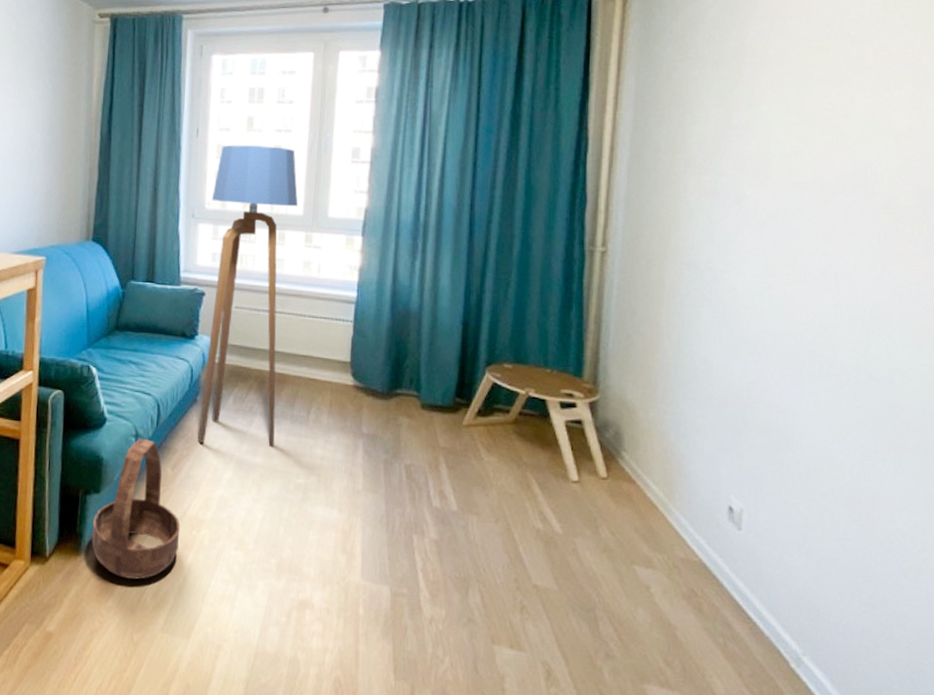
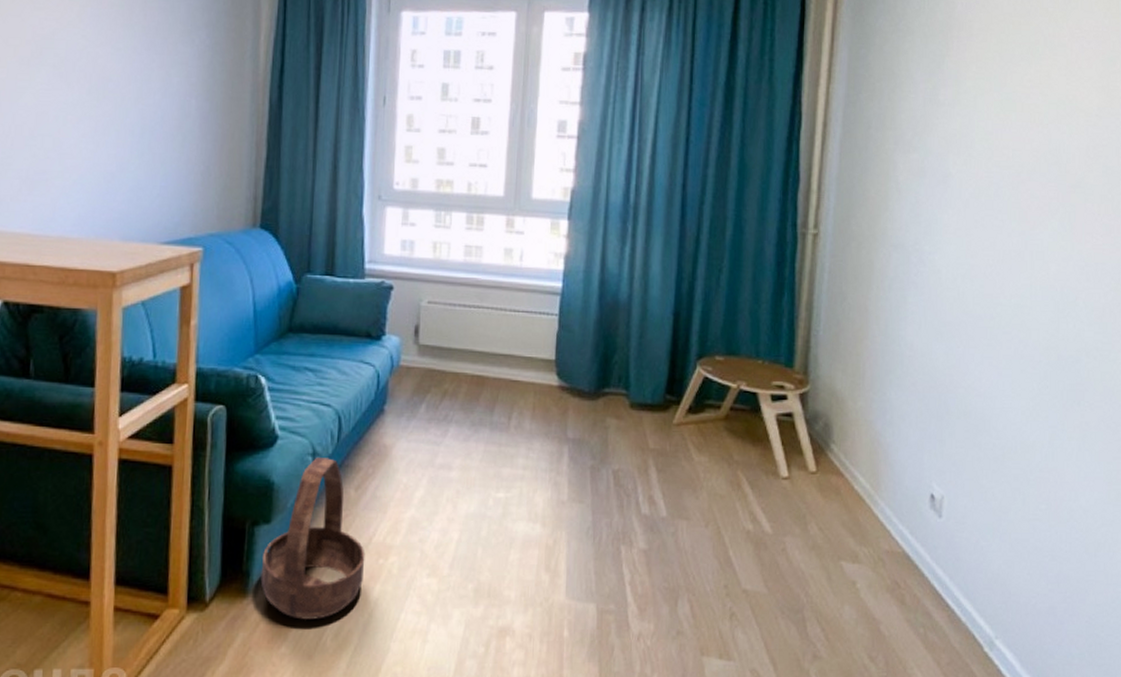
floor lamp: present [198,145,299,447] -> none [386,116,499,459]

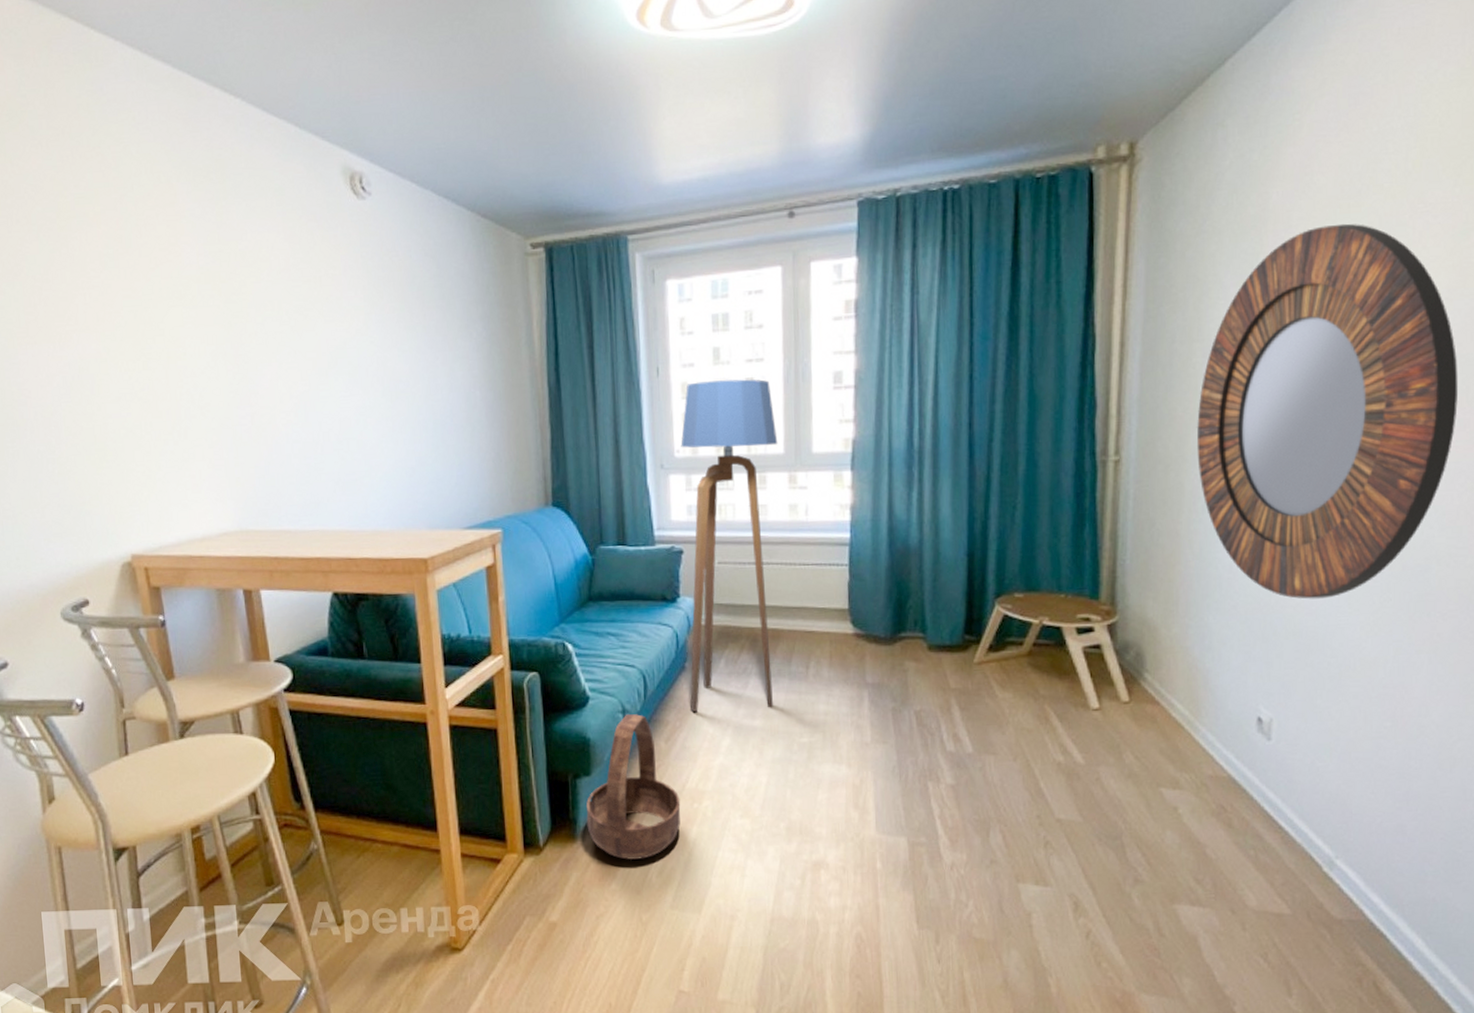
floor lamp: none [386,116,499,459] -> present [680,379,778,712]
home mirror: none [886,38,1106,382] -> present [1196,223,1459,599]

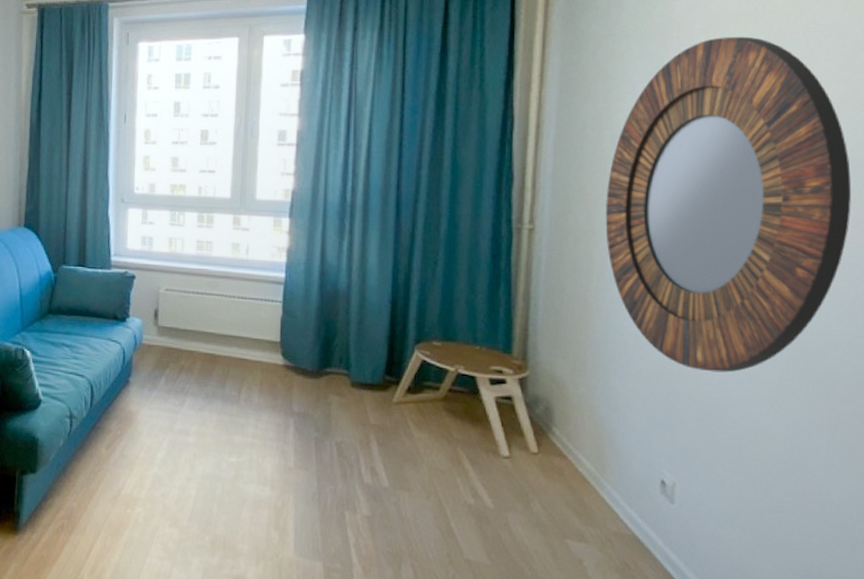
basket: present [586,714,681,860] -> none [28,420,115,557]
floor lamp: present [680,379,778,712] -> none [131,130,226,427]

